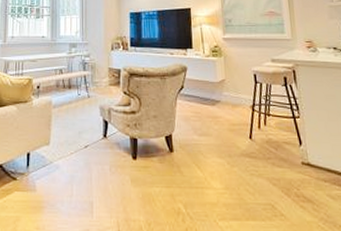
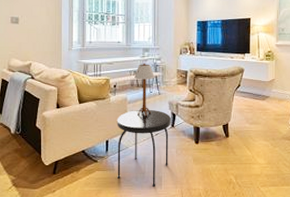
side table: none [39,115,103,215] -> present [117,109,171,187]
table lamp: none [60,60,83,124] -> present [134,63,155,117]

